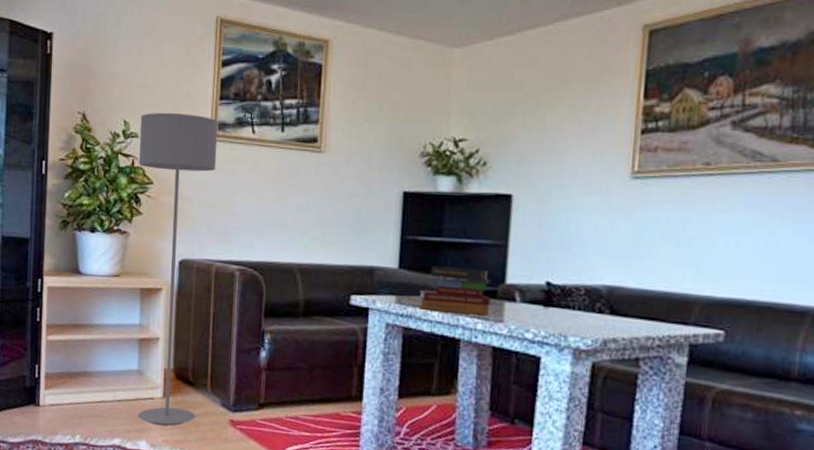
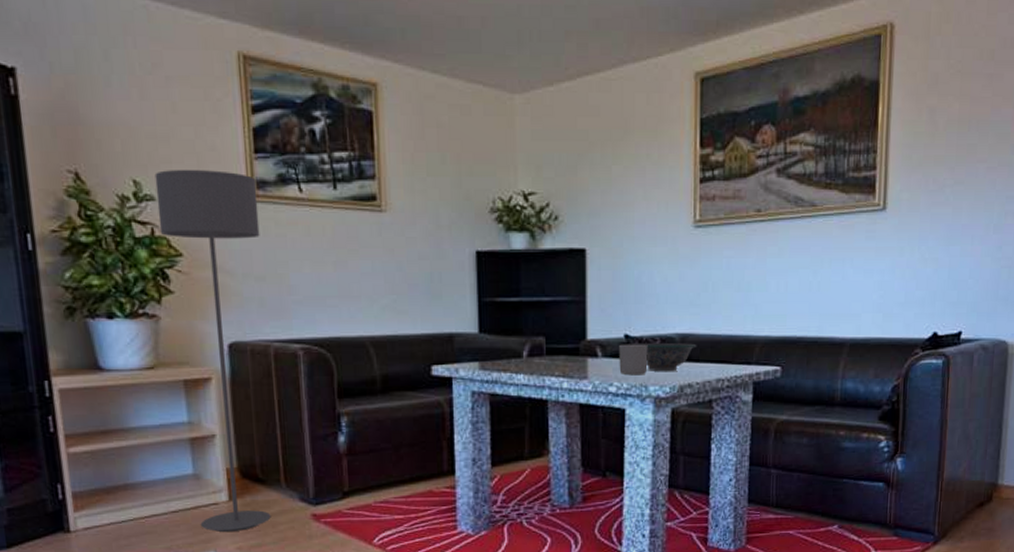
books: present [419,265,491,316] -> none [502,327,574,374]
mug: none [537,291,571,325] -> present [619,344,648,376]
decorative bowl: none [551,292,626,324] -> present [630,343,697,371]

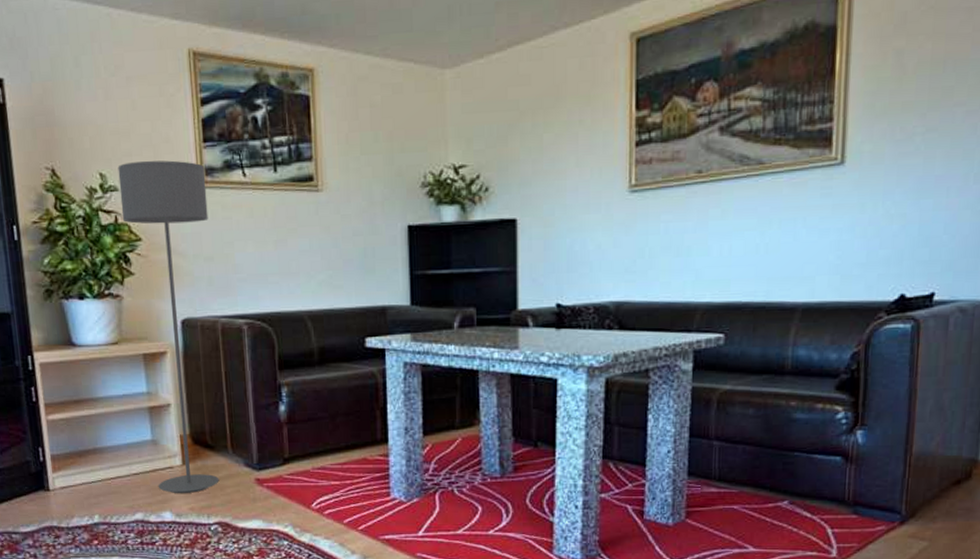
mug: present [619,344,648,376] -> none [551,313,581,345]
decorative bowl: present [630,343,697,371] -> none [562,311,633,340]

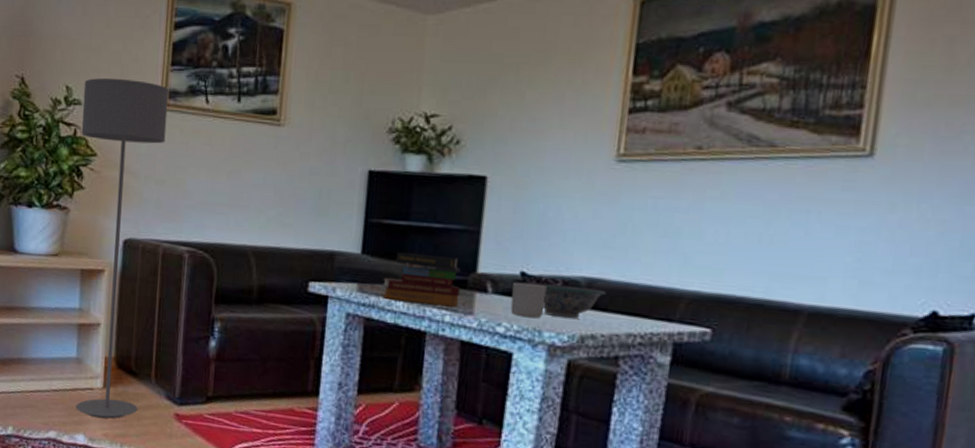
books: none [434,298,505,345] -> present [382,251,461,307]
mug: none [551,313,581,345] -> present [510,281,547,319]
decorative bowl: none [562,311,633,340] -> present [526,283,607,318]

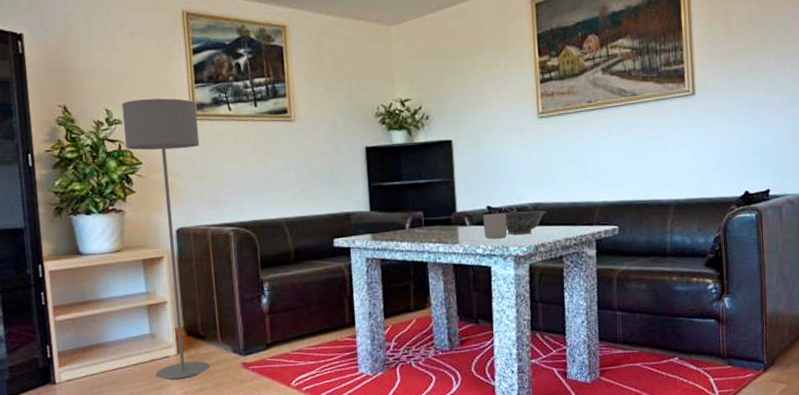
books: present [382,251,461,307] -> none [389,203,447,242]

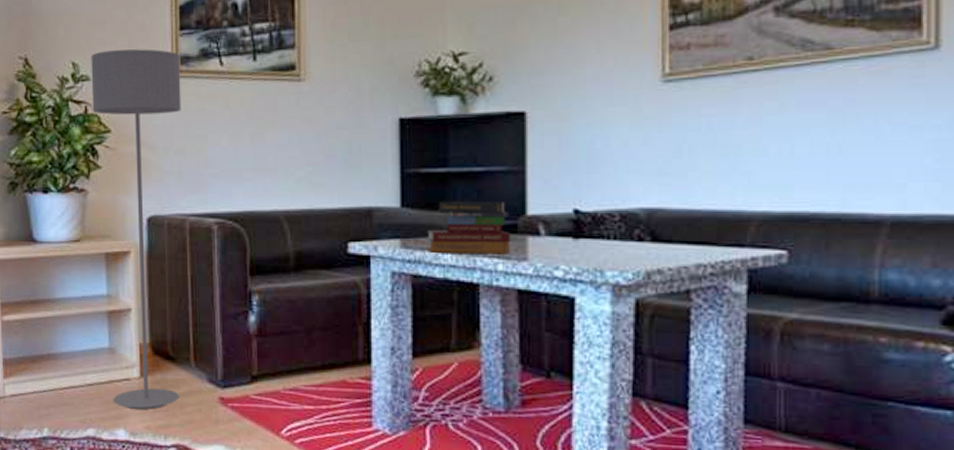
books: none [389,203,447,242] -> present [427,200,511,254]
mug: present [483,213,508,239] -> none [567,220,604,258]
decorative bowl: present [492,210,547,235] -> none [581,220,669,253]

